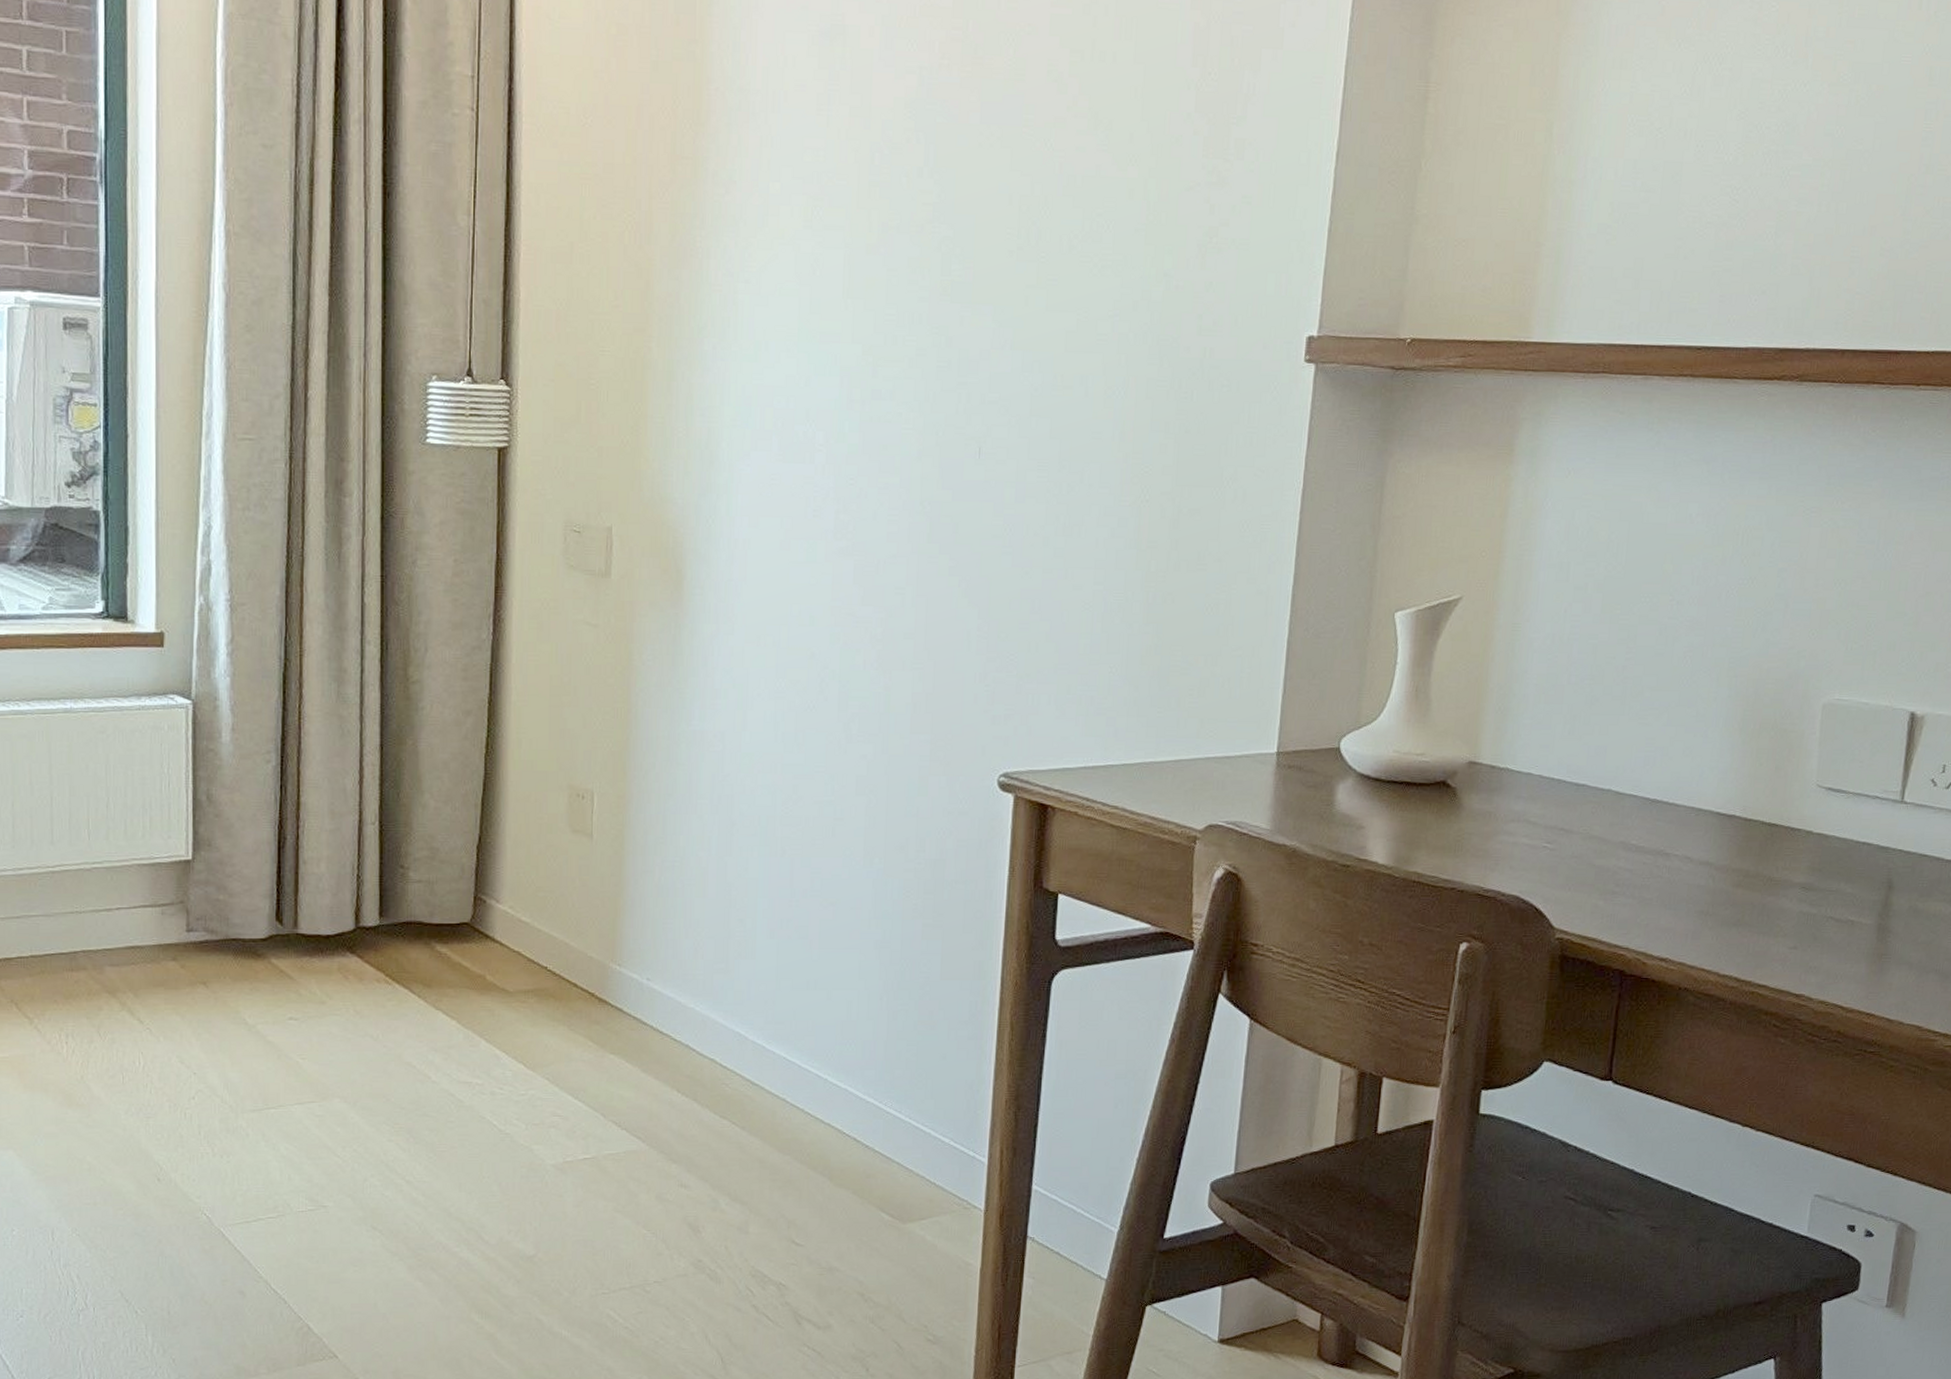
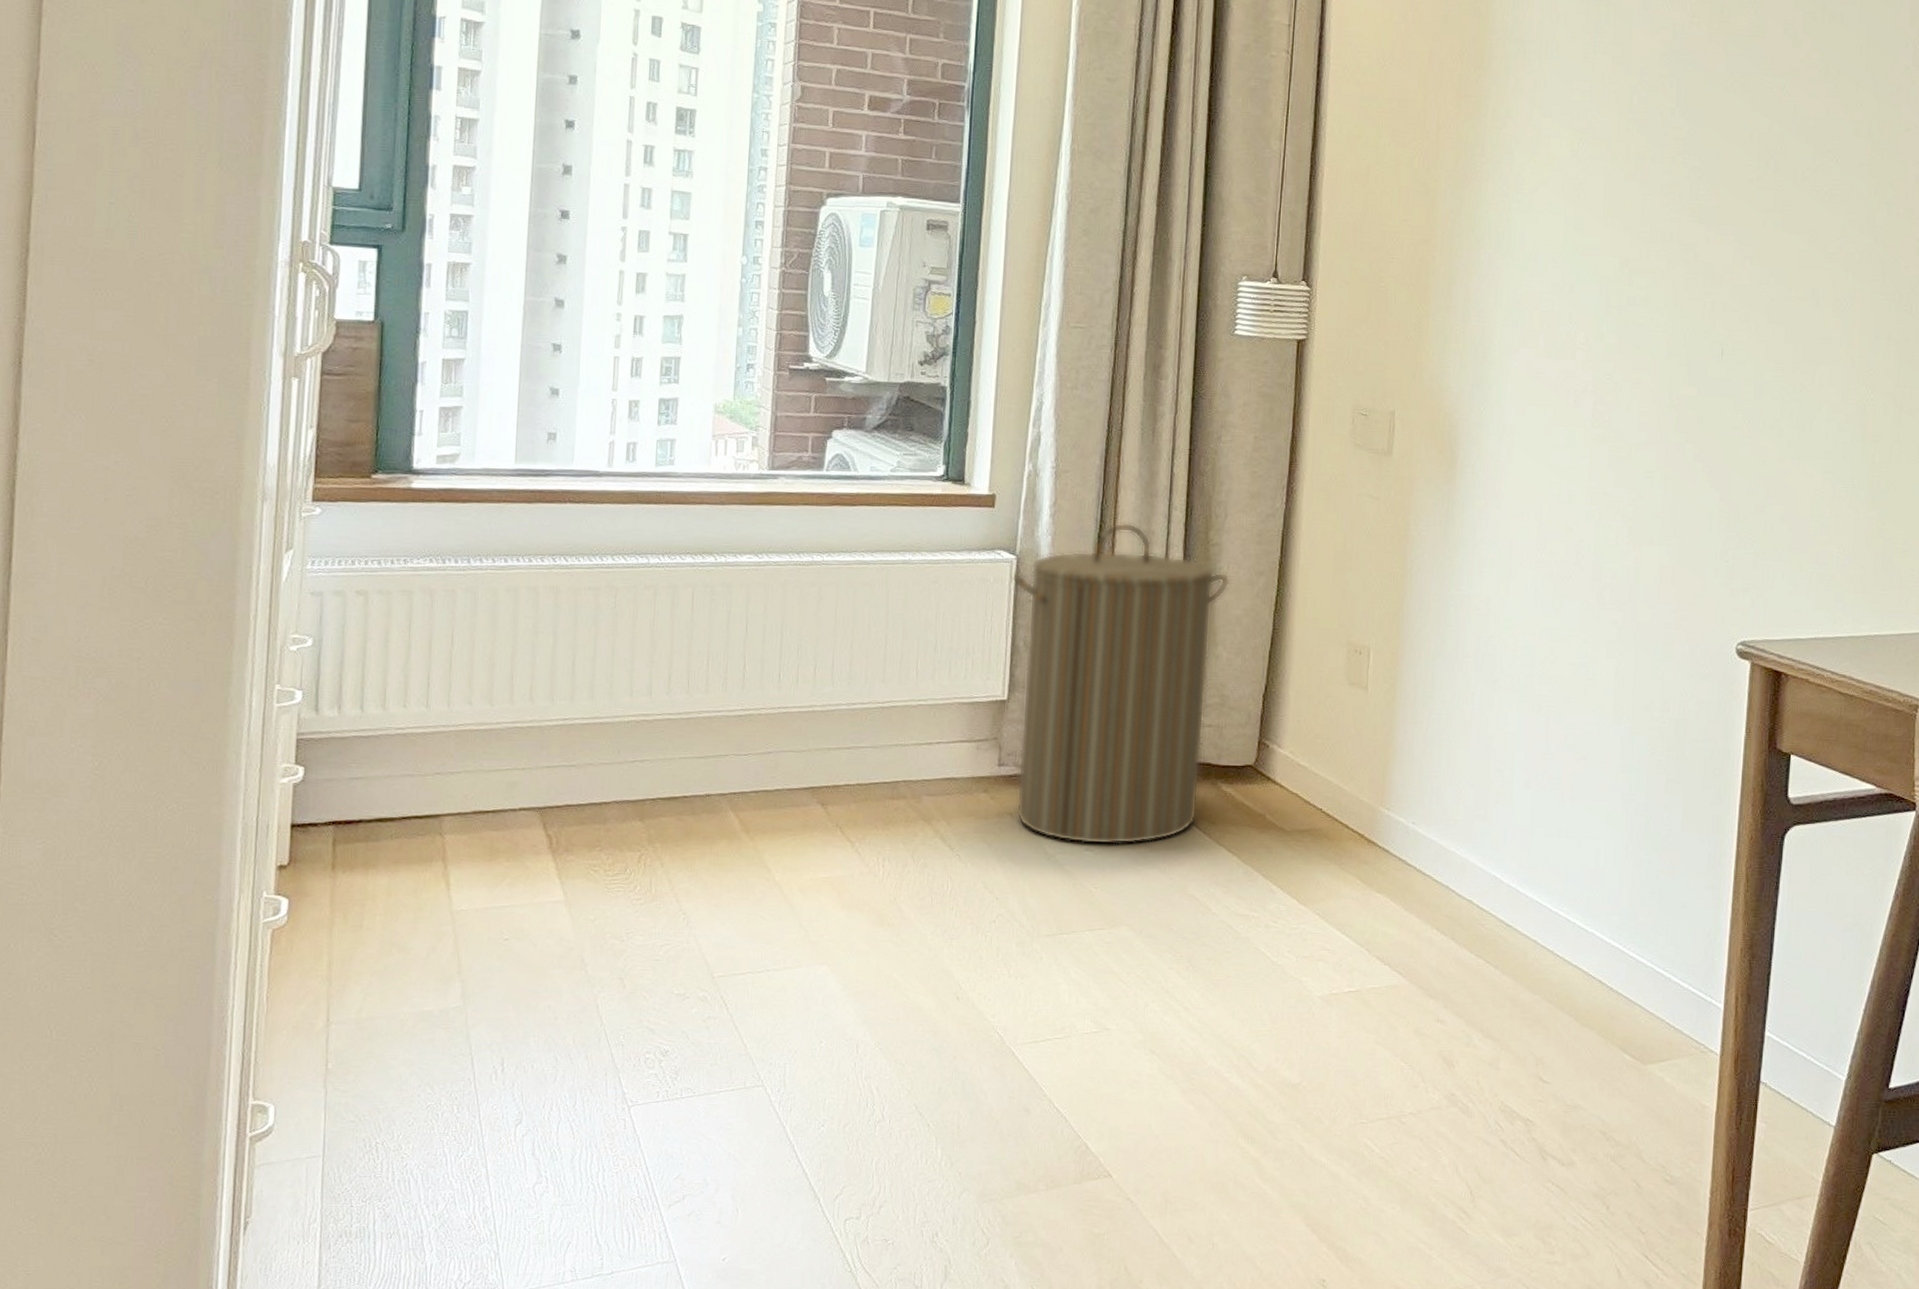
laundry hamper: none [187,659,434,1013] -> present [1011,522,1230,845]

